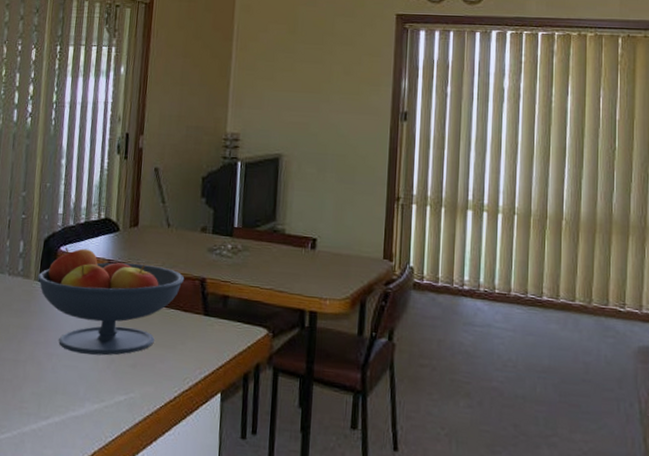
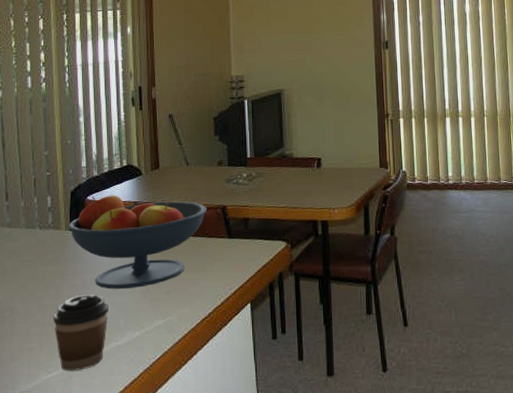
coffee cup: none [11,353,70,437] -> present [52,294,109,371]

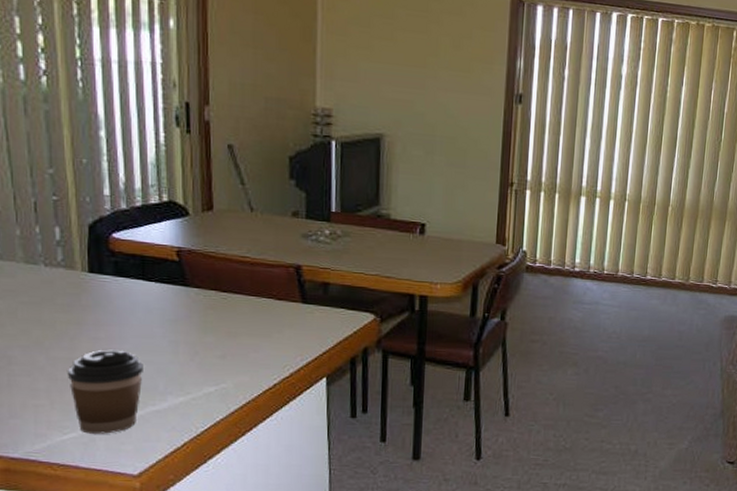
fruit bowl: present [68,195,207,289] -> none [86,234,276,348]

